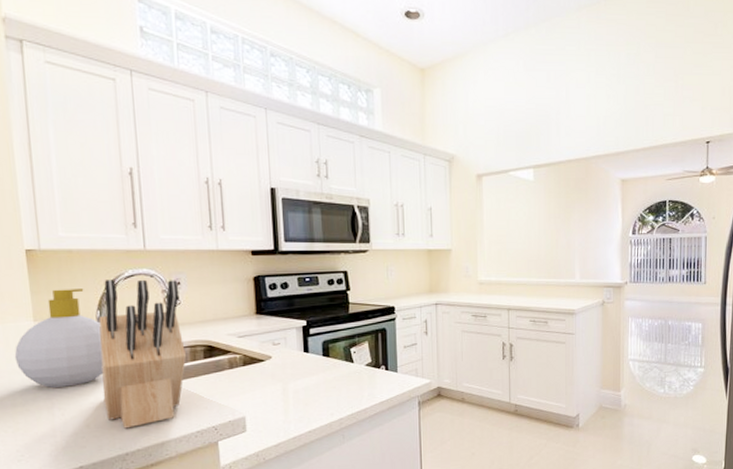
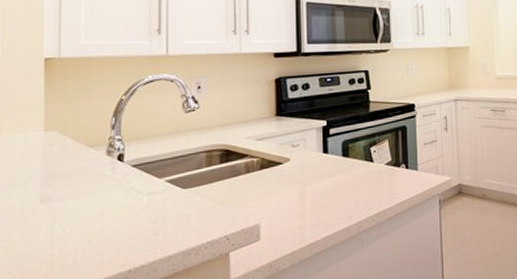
soap bottle: present [14,289,104,388] -> none [19,96,115,201]
knife block: present [98,278,186,429] -> none [110,84,201,243]

